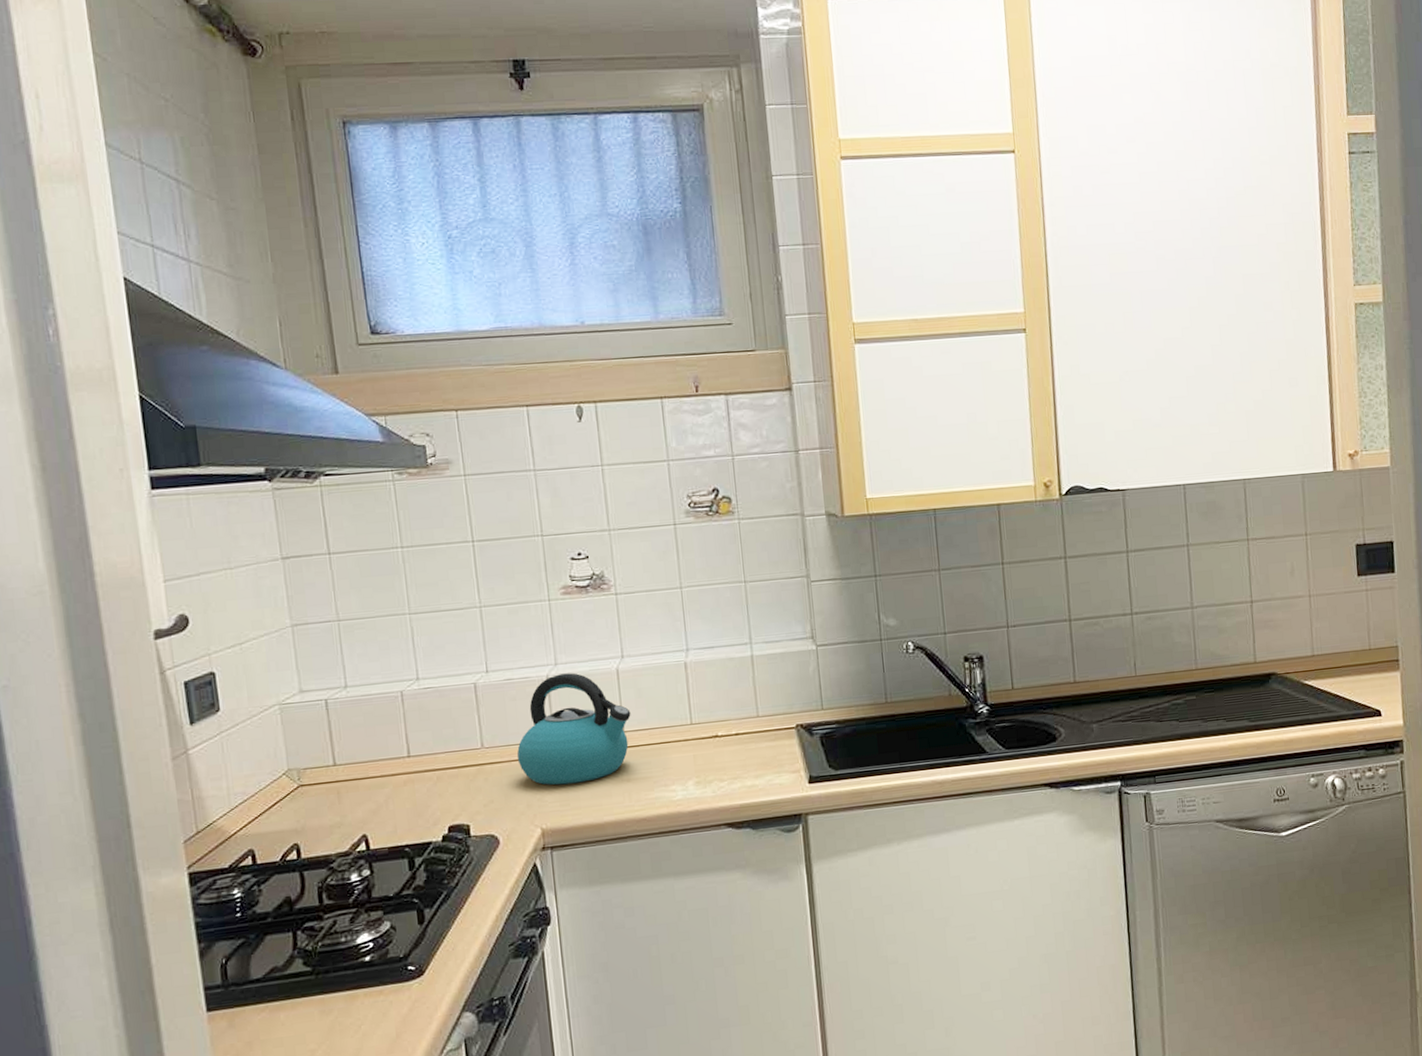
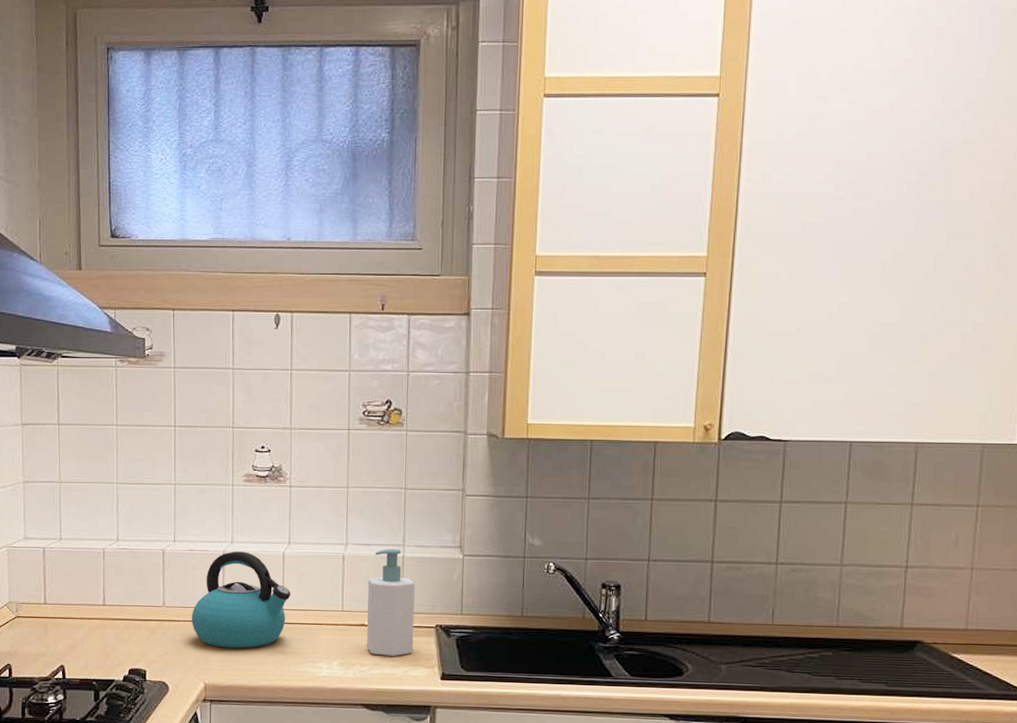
soap bottle: none [716,647,775,767] -> present [366,548,415,656]

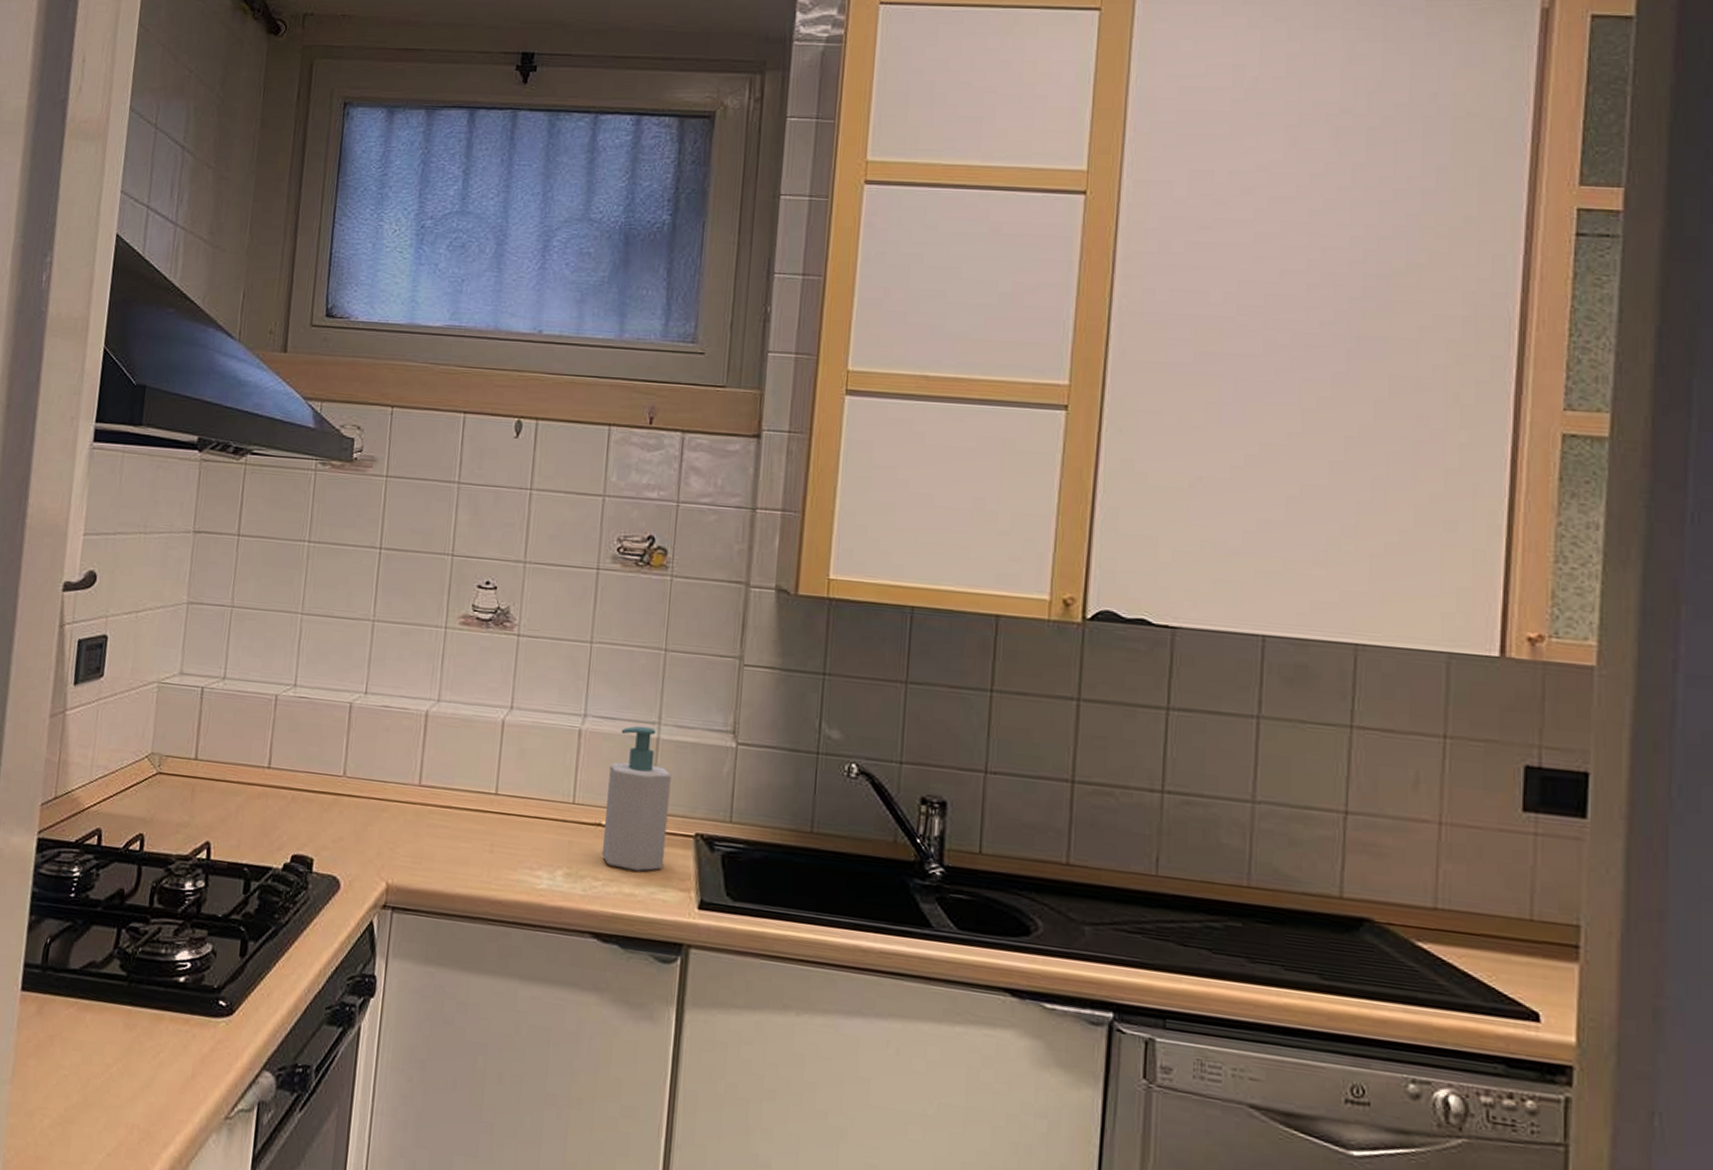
kettle: present [191,551,291,649] -> none [377,712,509,842]

